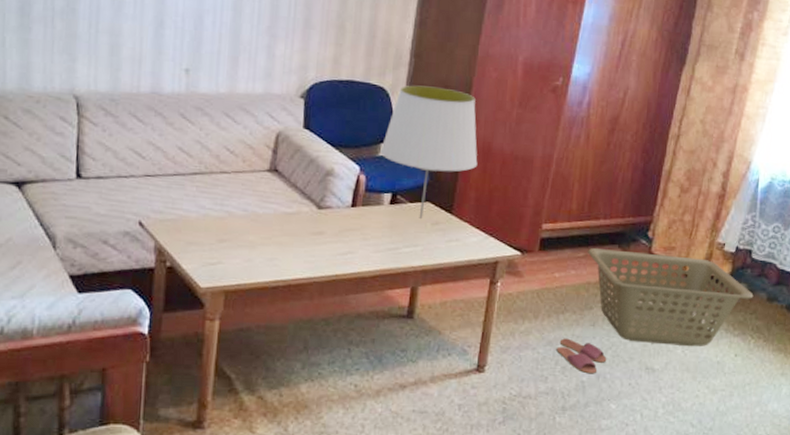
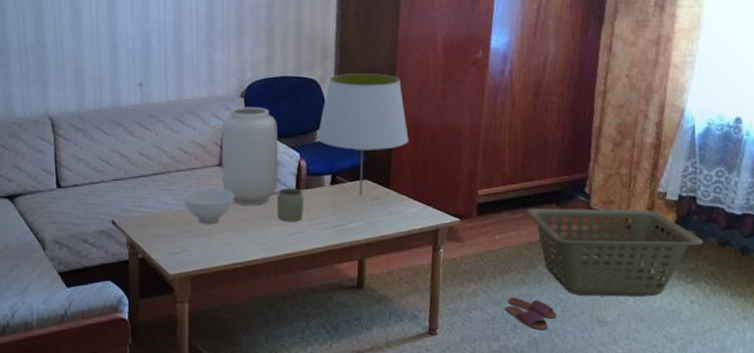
bowl: none [223,194,284,235] -> present [182,187,235,224]
vase: none [270,108,338,219] -> present [221,106,278,205]
mug: none [328,203,360,240] -> present [276,188,304,221]

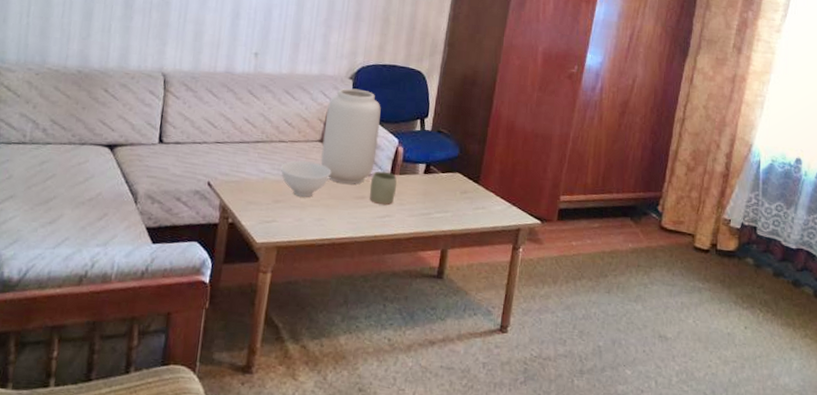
table lamp: present [317,73,409,197] -> none [417,70,502,189]
slippers: present [505,297,557,331] -> none [574,303,622,340]
laundry basket: present [525,208,704,297] -> none [601,220,760,318]

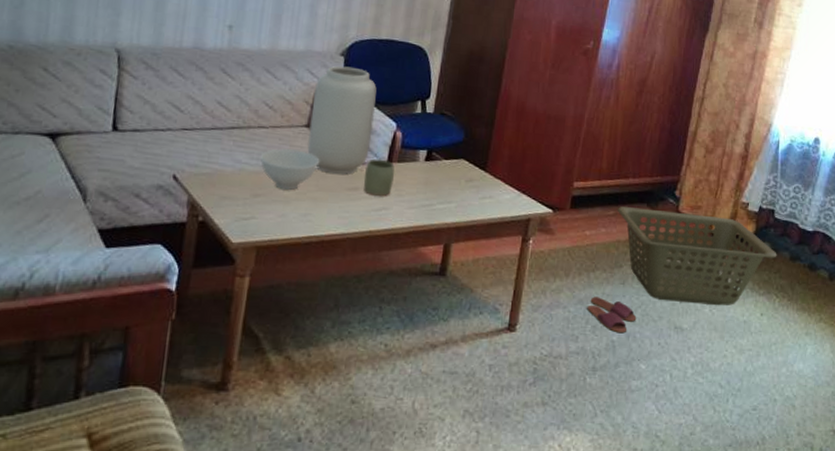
slippers: none [574,303,622,340] -> present [587,296,637,334]
laundry basket: none [601,220,760,318] -> present [616,207,777,305]

